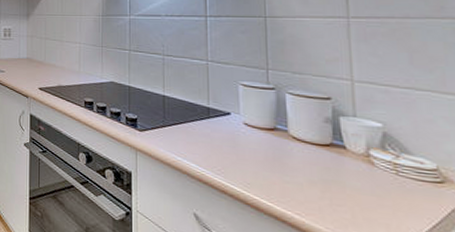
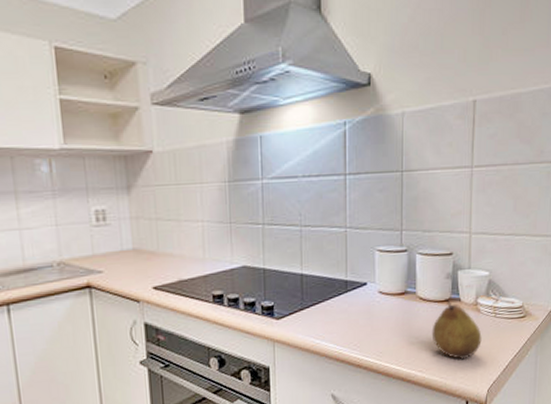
fruit: none [310,143,380,215] -> present [431,298,482,360]

